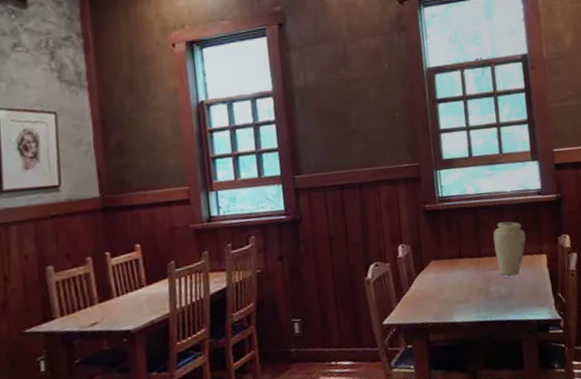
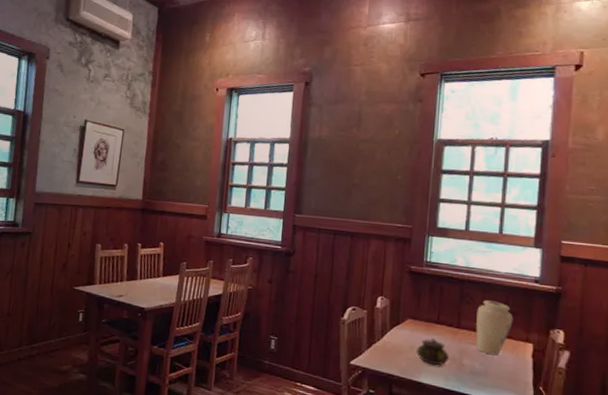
teapot: none [444,273,477,302] -> present [416,337,449,366]

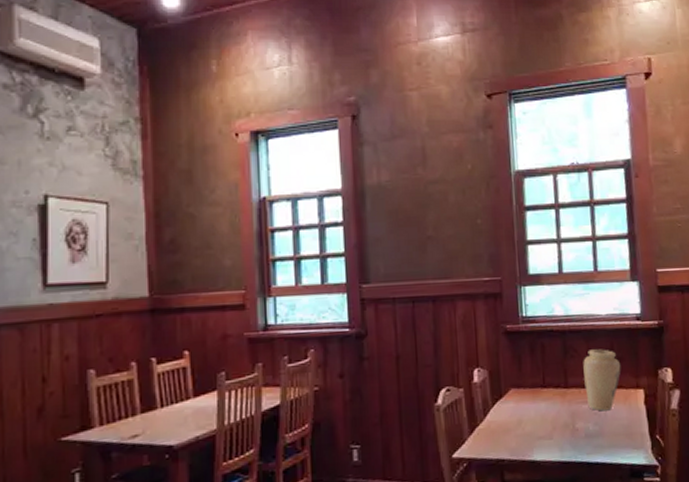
teapot: present [416,337,449,366] -> none [524,405,561,438]

